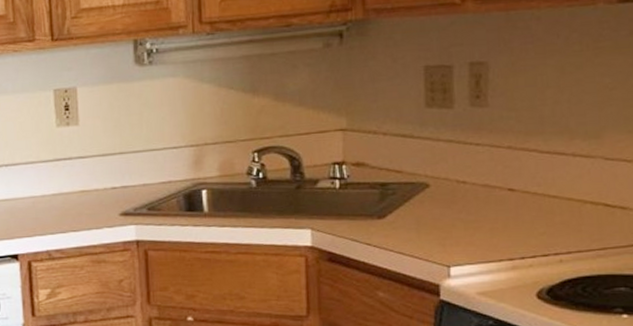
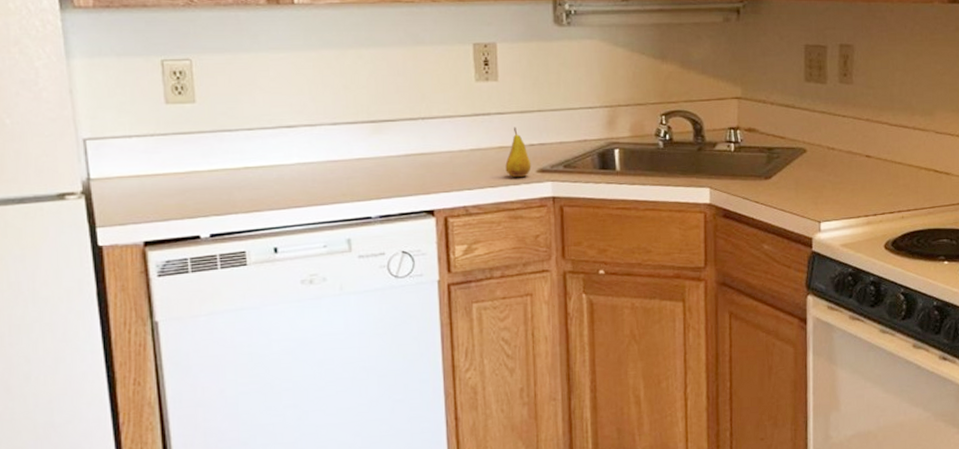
fruit: none [87,170,114,221] -> present [505,127,532,177]

